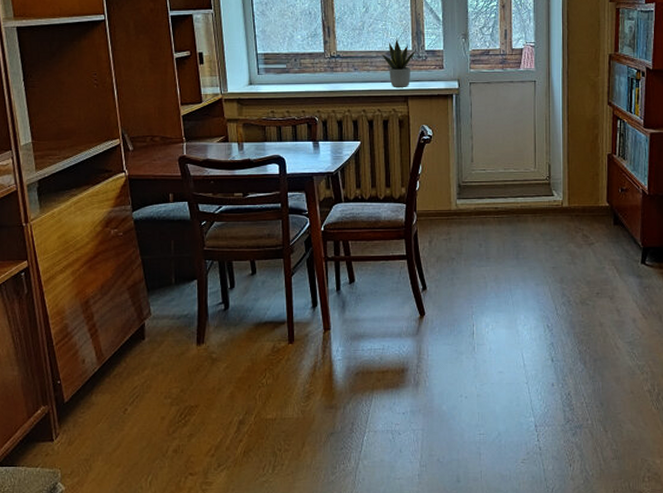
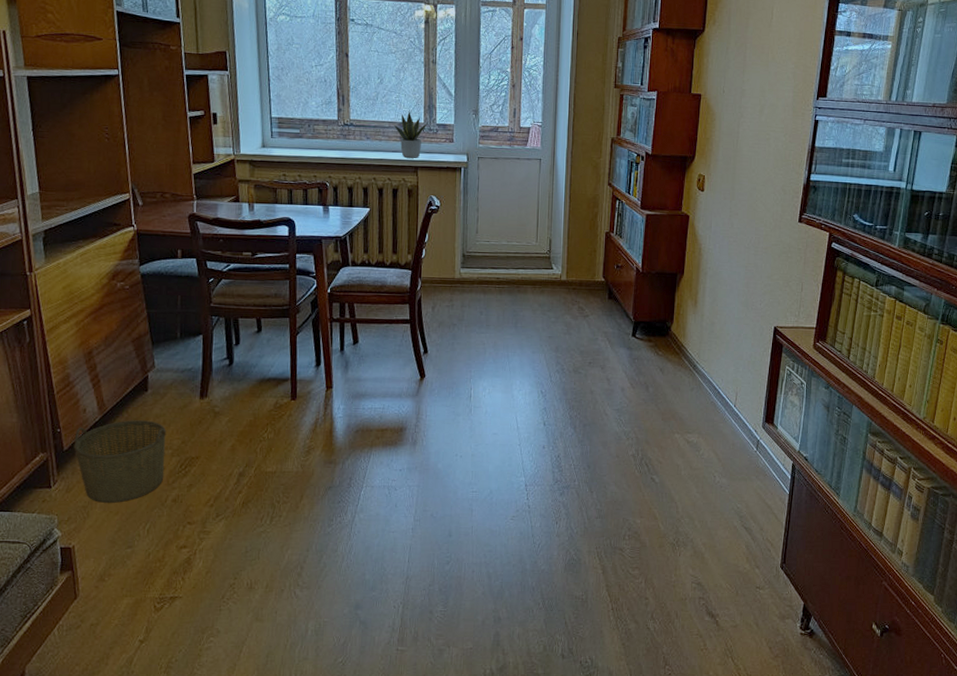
basket: none [74,369,165,455] -> present [73,420,167,503]

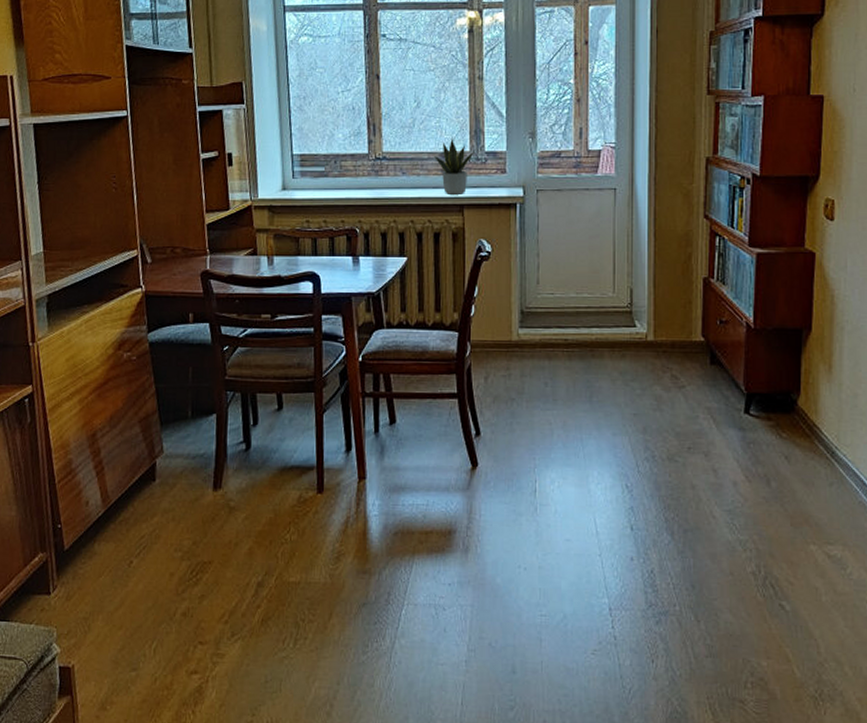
basket: present [73,420,167,503] -> none [75,515,176,615]

